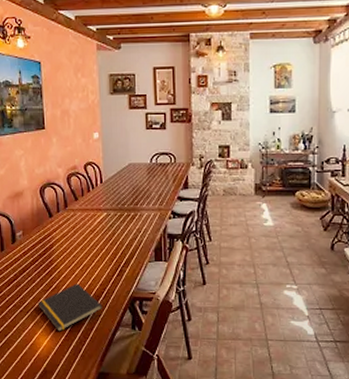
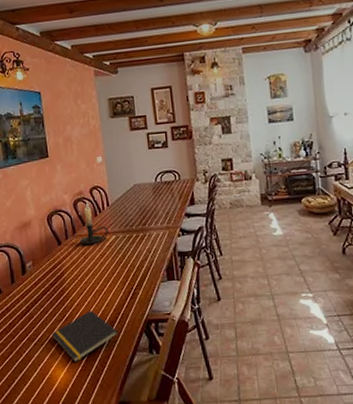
candle holder: none [70,177,100,220] -> present [79,202,109,246]

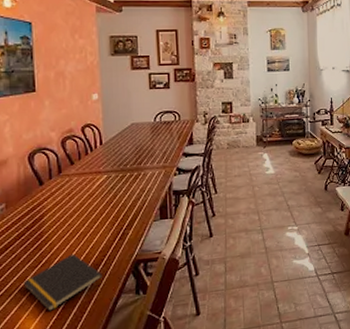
candle holder: present [79,202,109,246] -> none [65,140,100,186]

